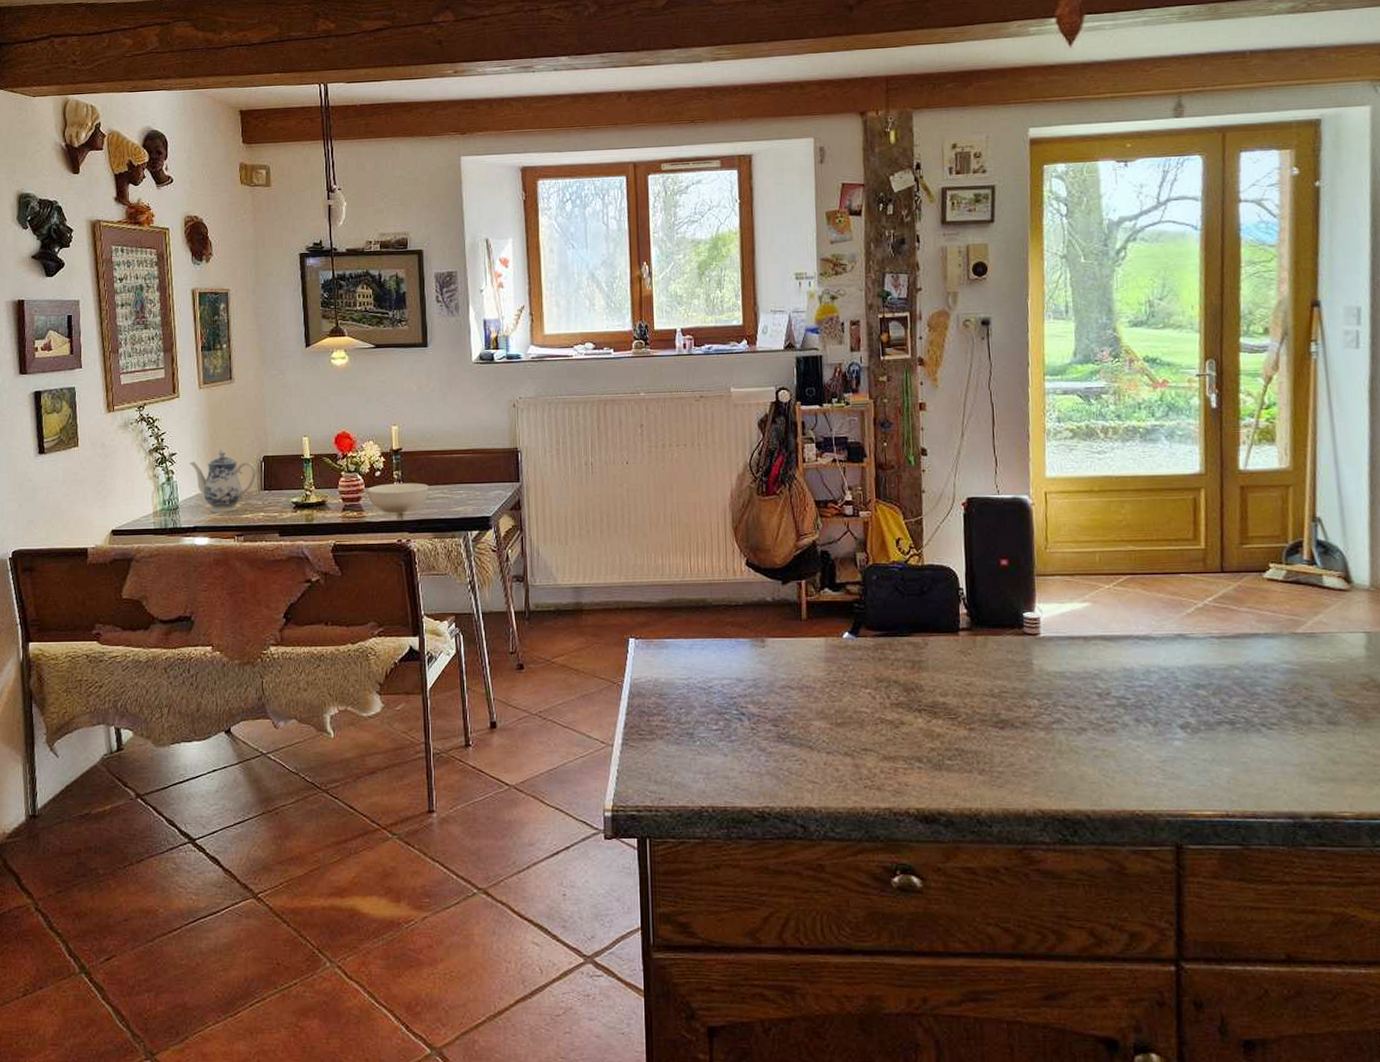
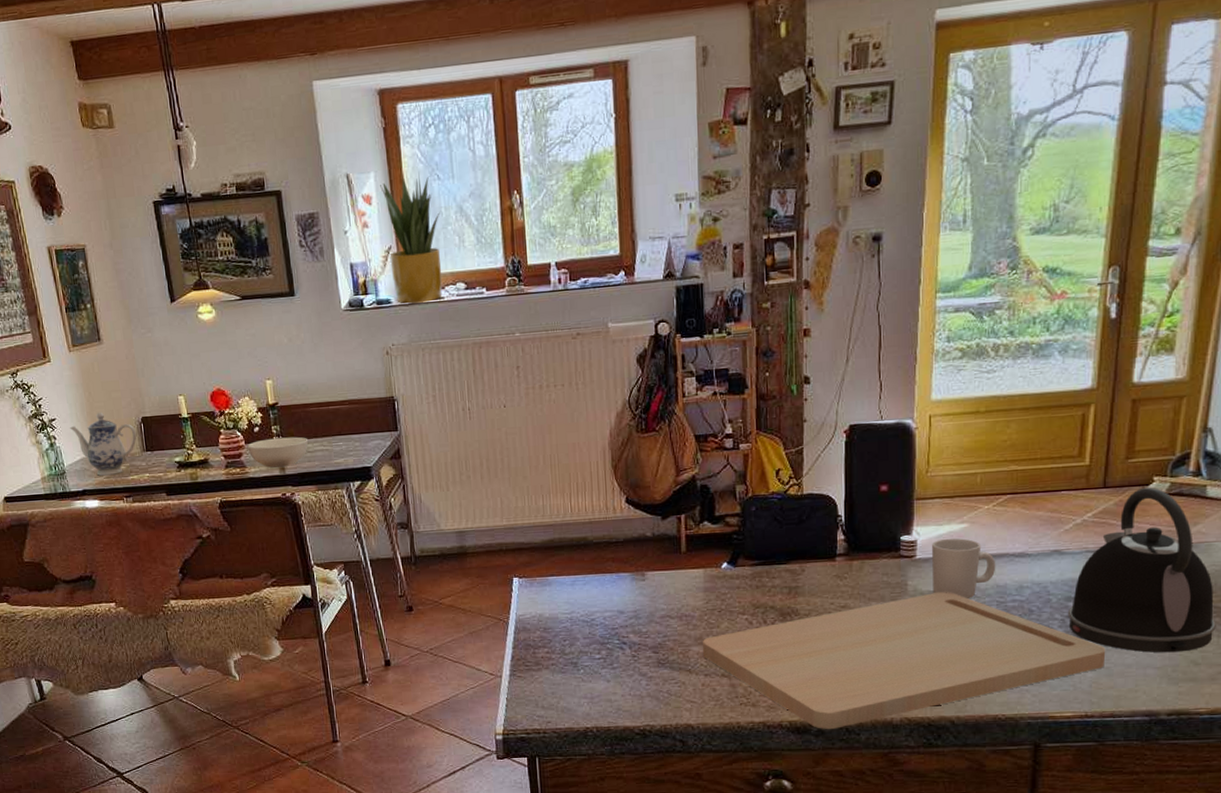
planter: none [517,241,574,360] -> present [380,173,443,304]
cutting board: none [824,673,1241,820] -> present [702,592,1106,730]
mug: none [1055,617,1122,681] -> present [932,538,996,599]
kettle: none [1197,573,1350,749] -> present [1067,487,1216,653]

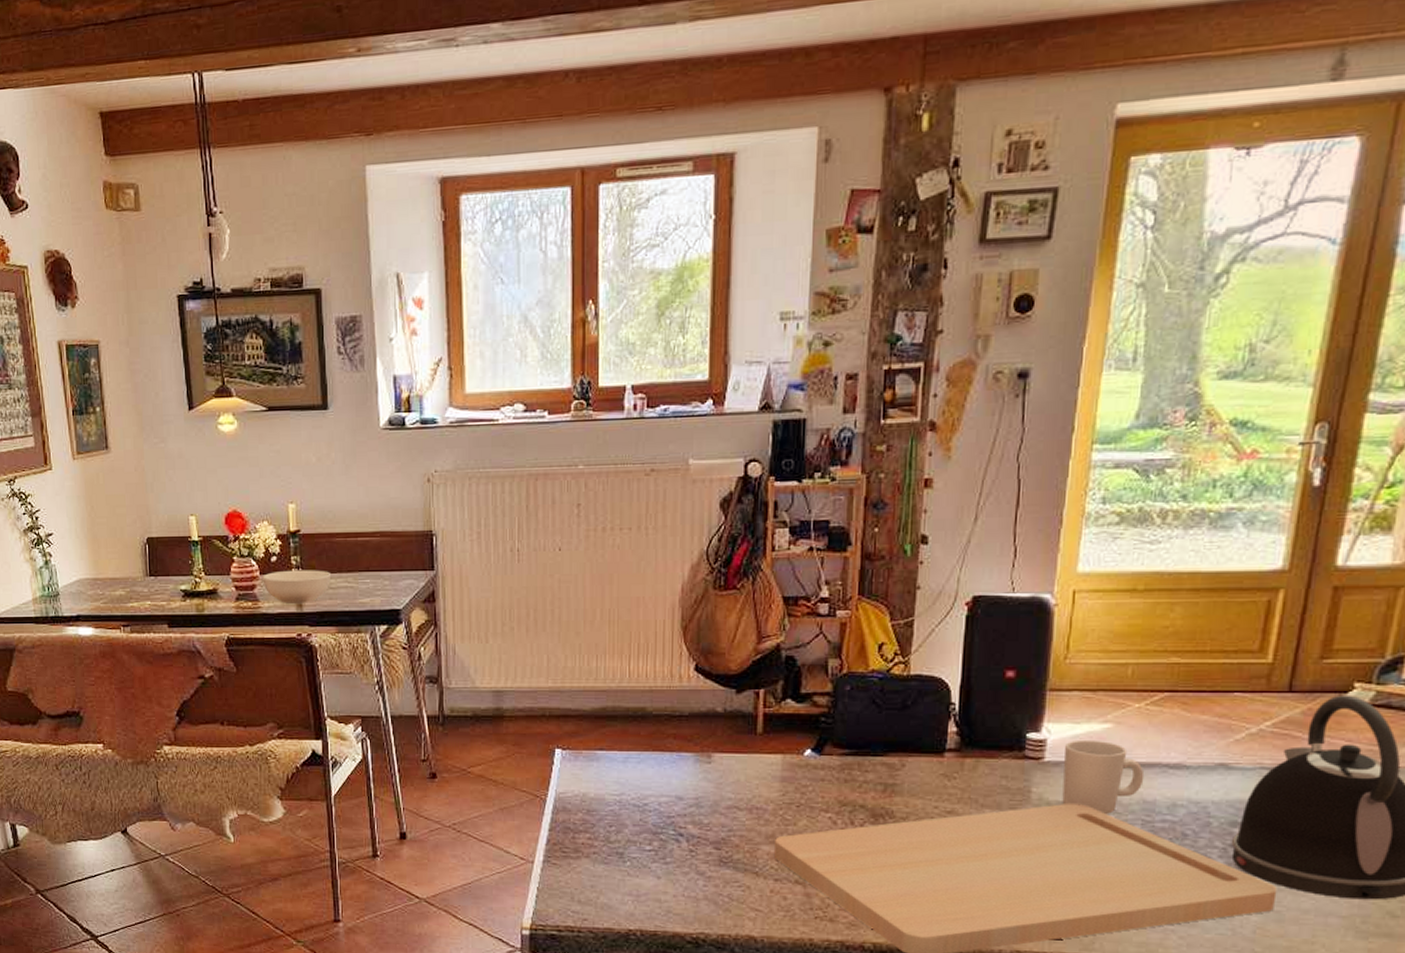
teapot: present [70,412,137,477] -> none [68,529,141,601]
planter: present [380,173,443,304] -> none [434,275,503,425]

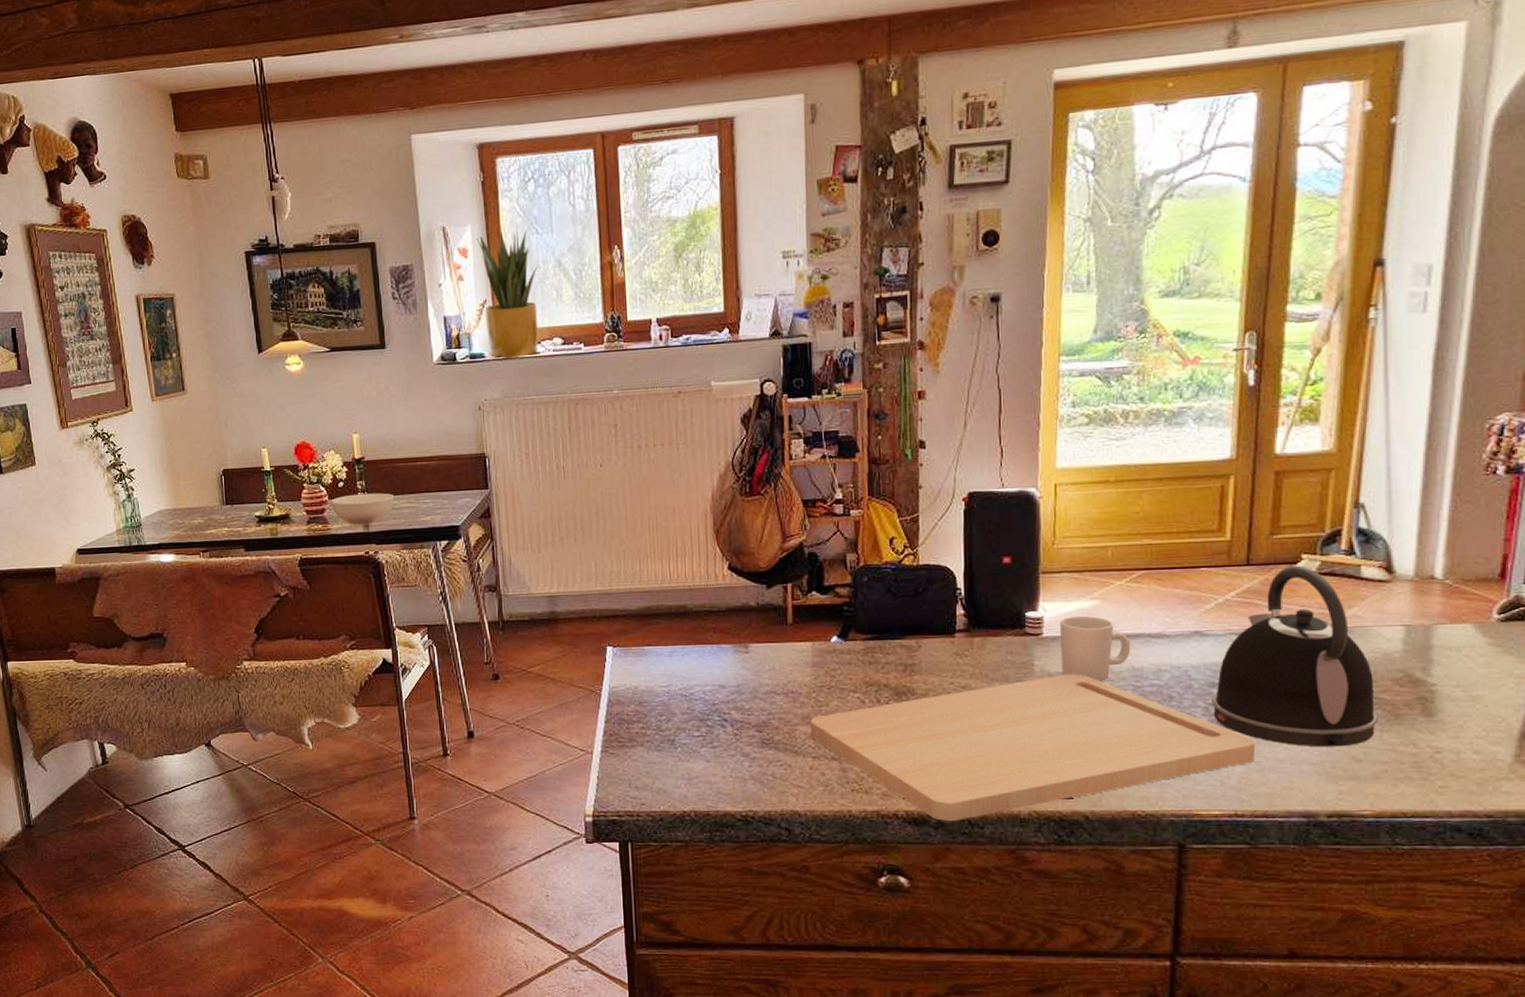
planter: none [434,275,503,425] -> present [477,227,539,359]

